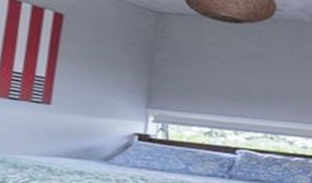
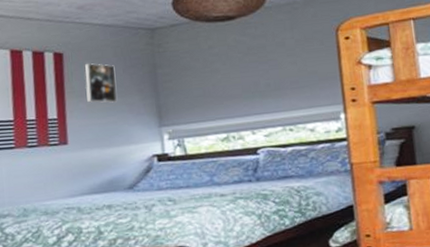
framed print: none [79,30,114,75] -> present [84,63,117,103]

